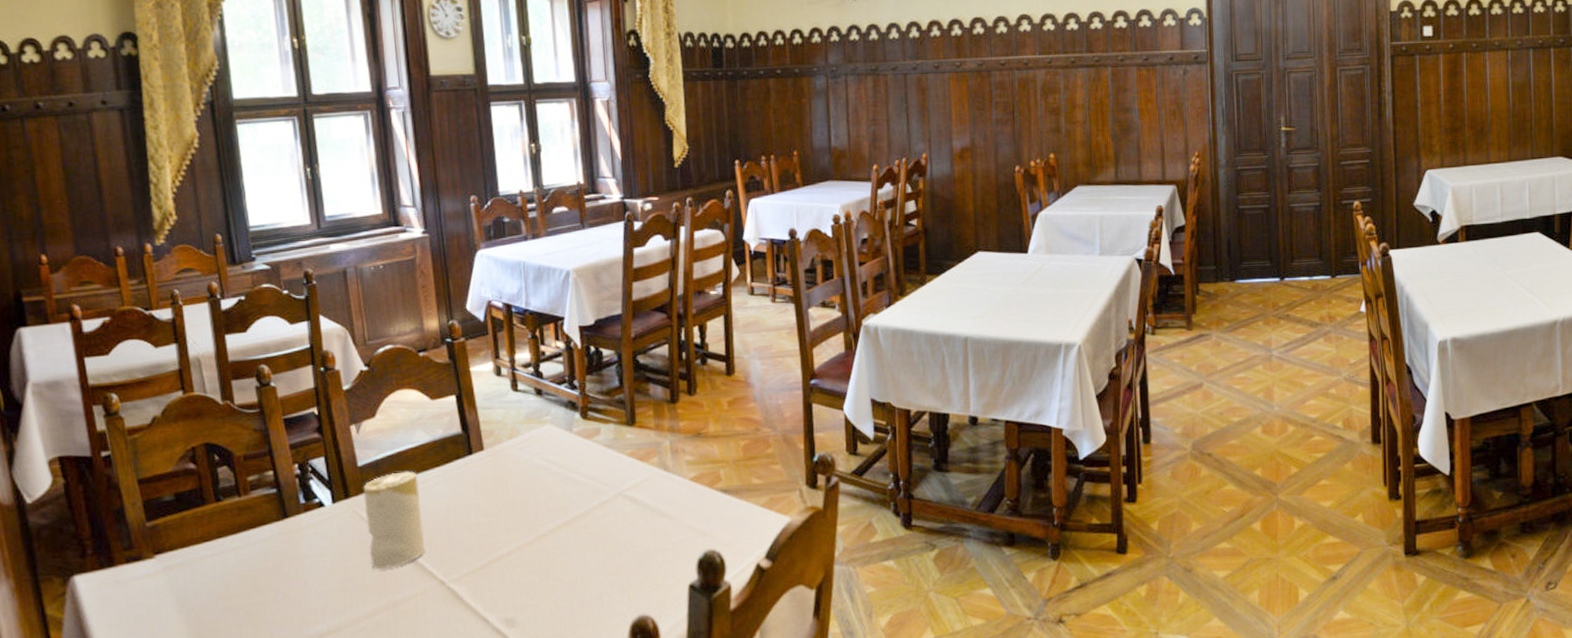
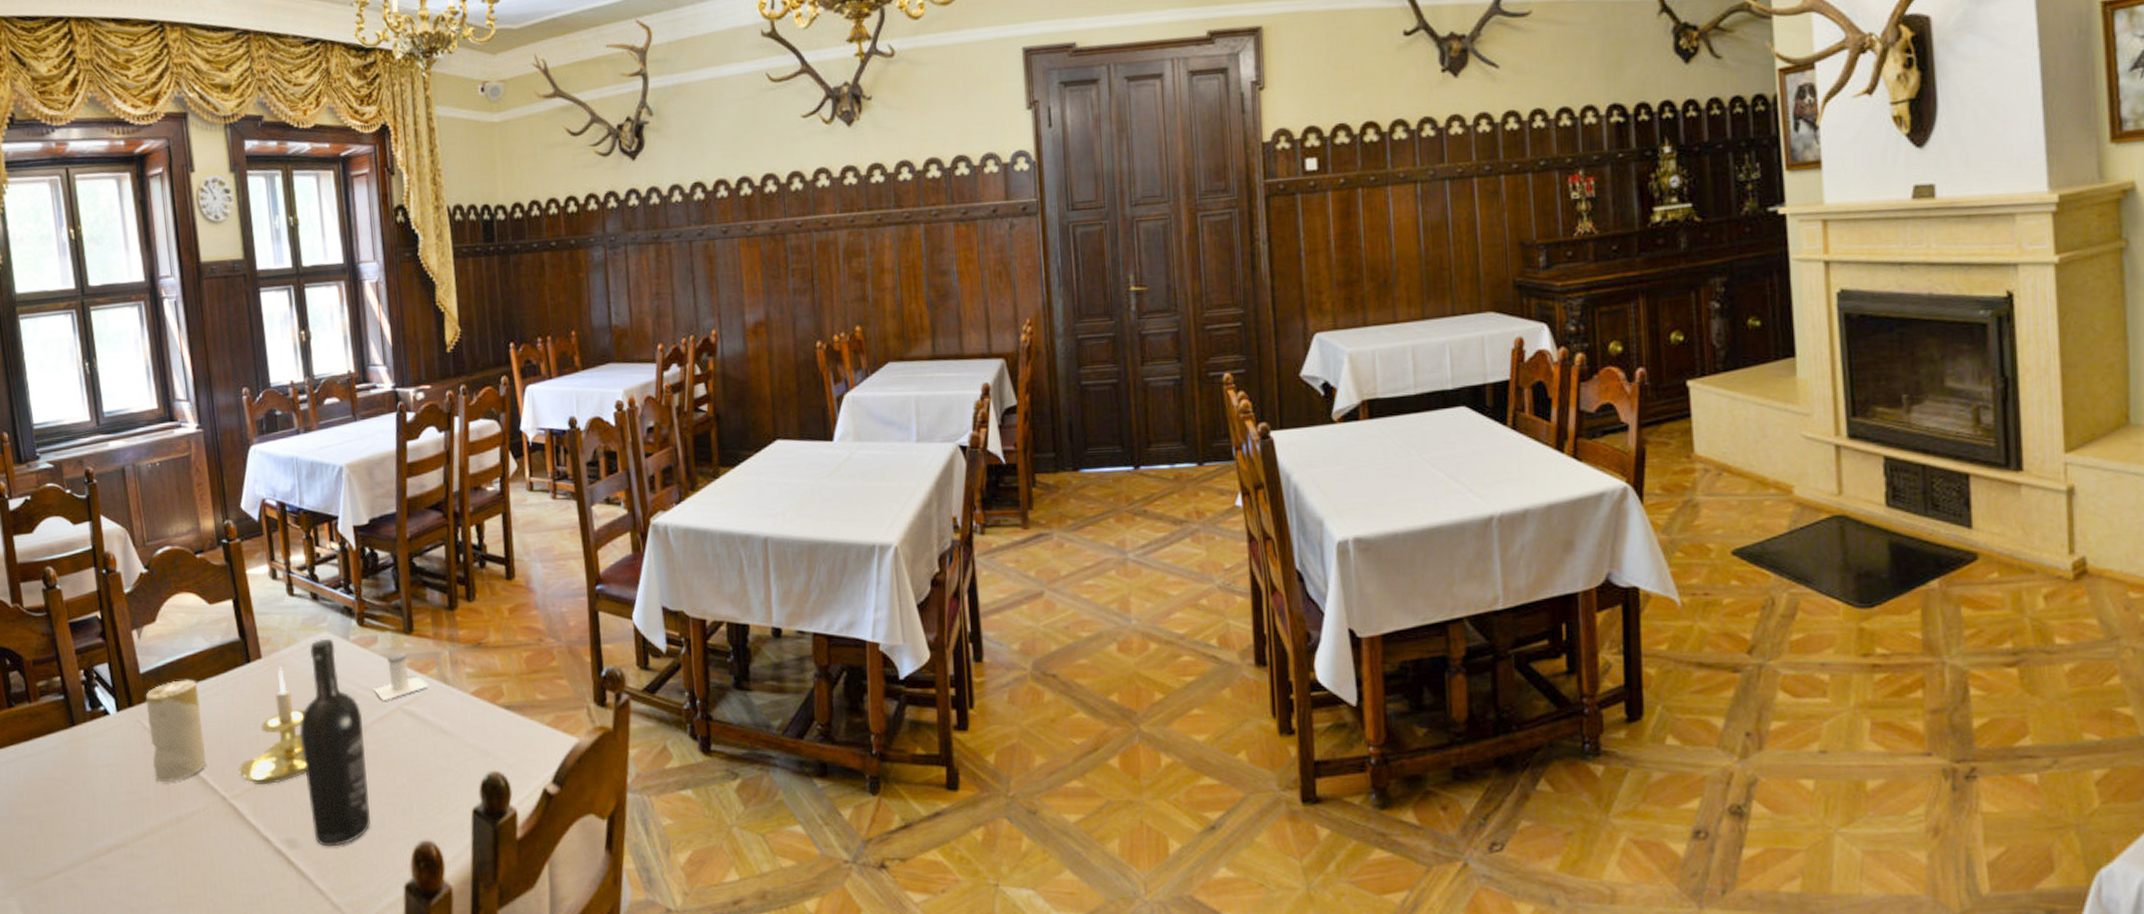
candle holder: none [458,457,527,569] -> present [238,666,306,785]
wine bottle: none [520,430,589,625] -> present [299,638,371,847]
salt shaker: none [594,442,650,487] -> present [373,652,430,700]

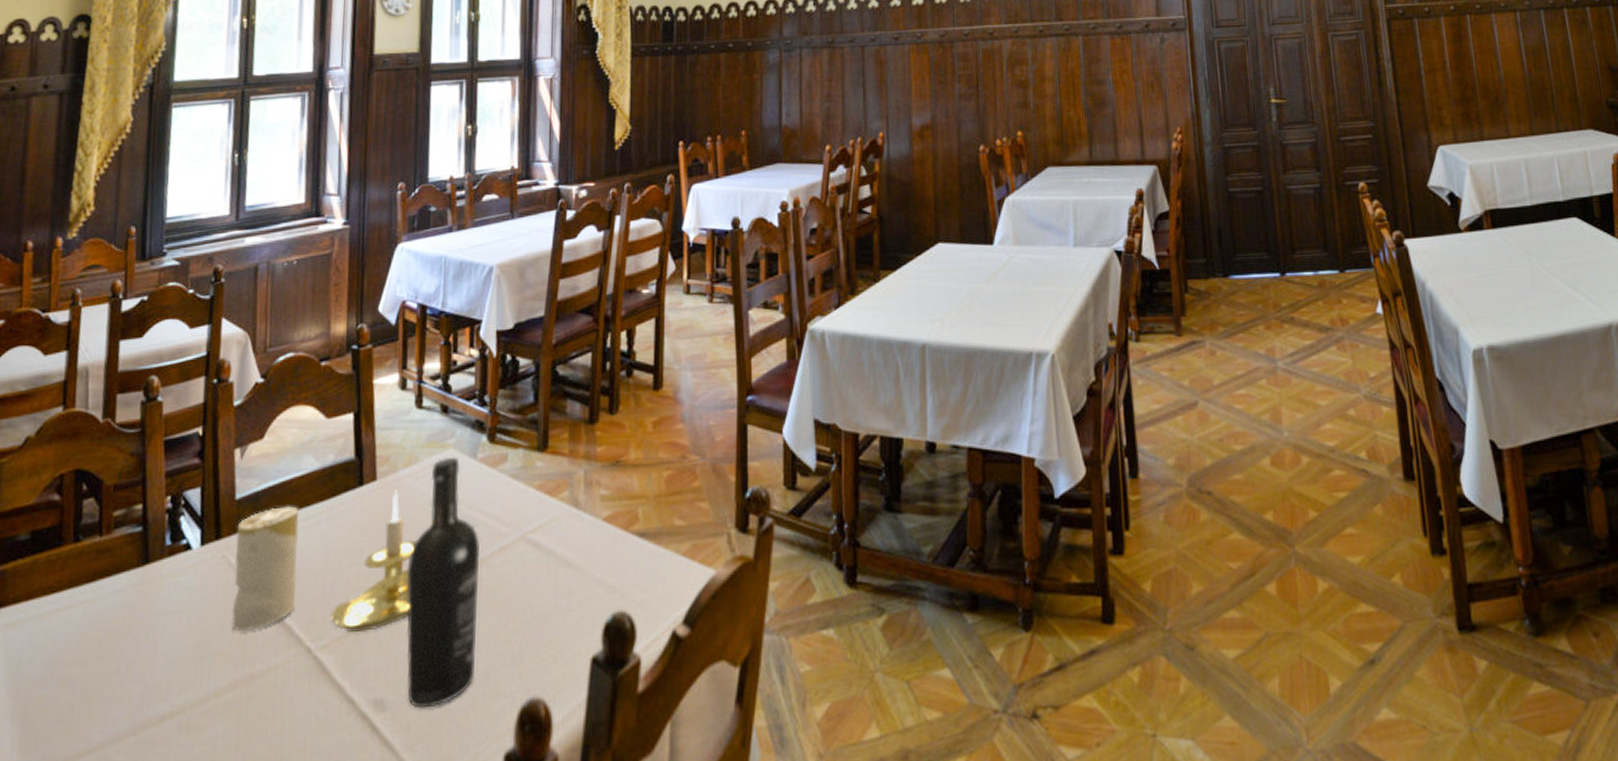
salt shaker: present [373,652,430,700] -> none [496,472,559,528]

